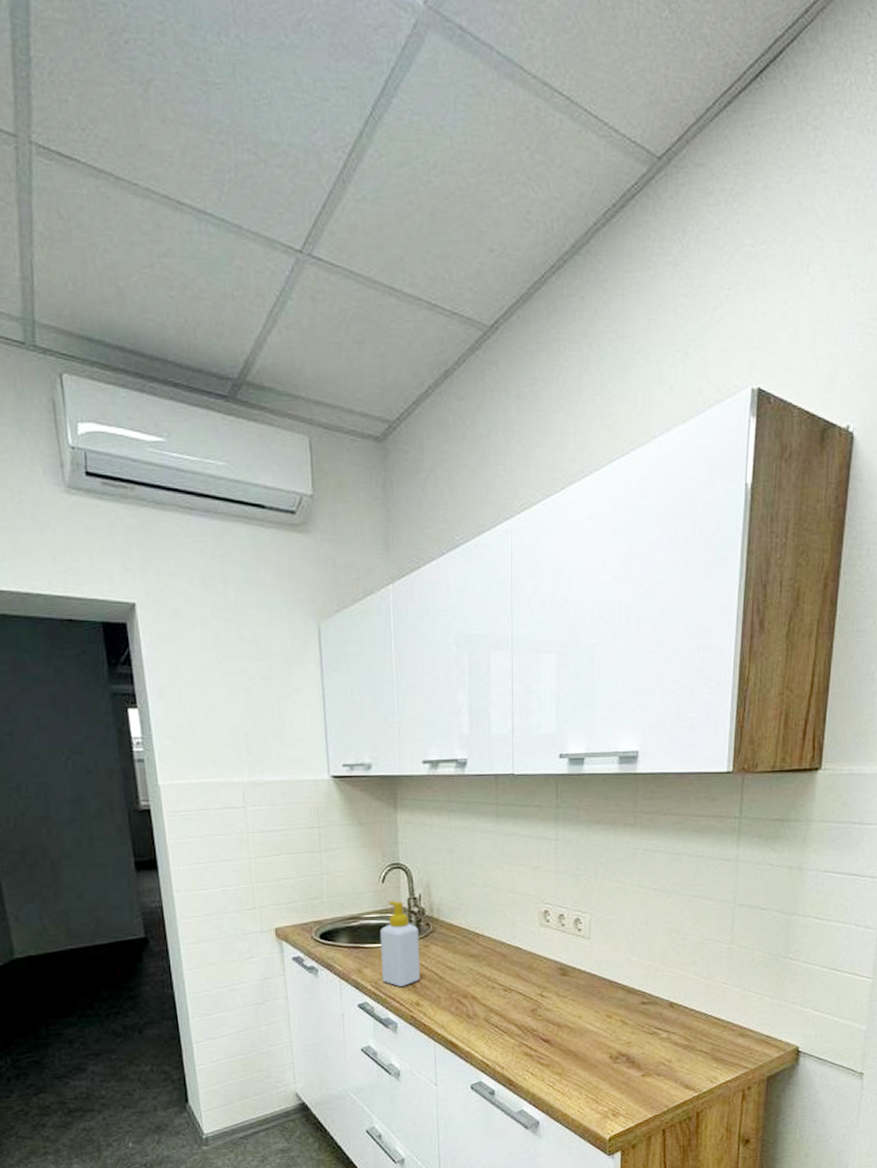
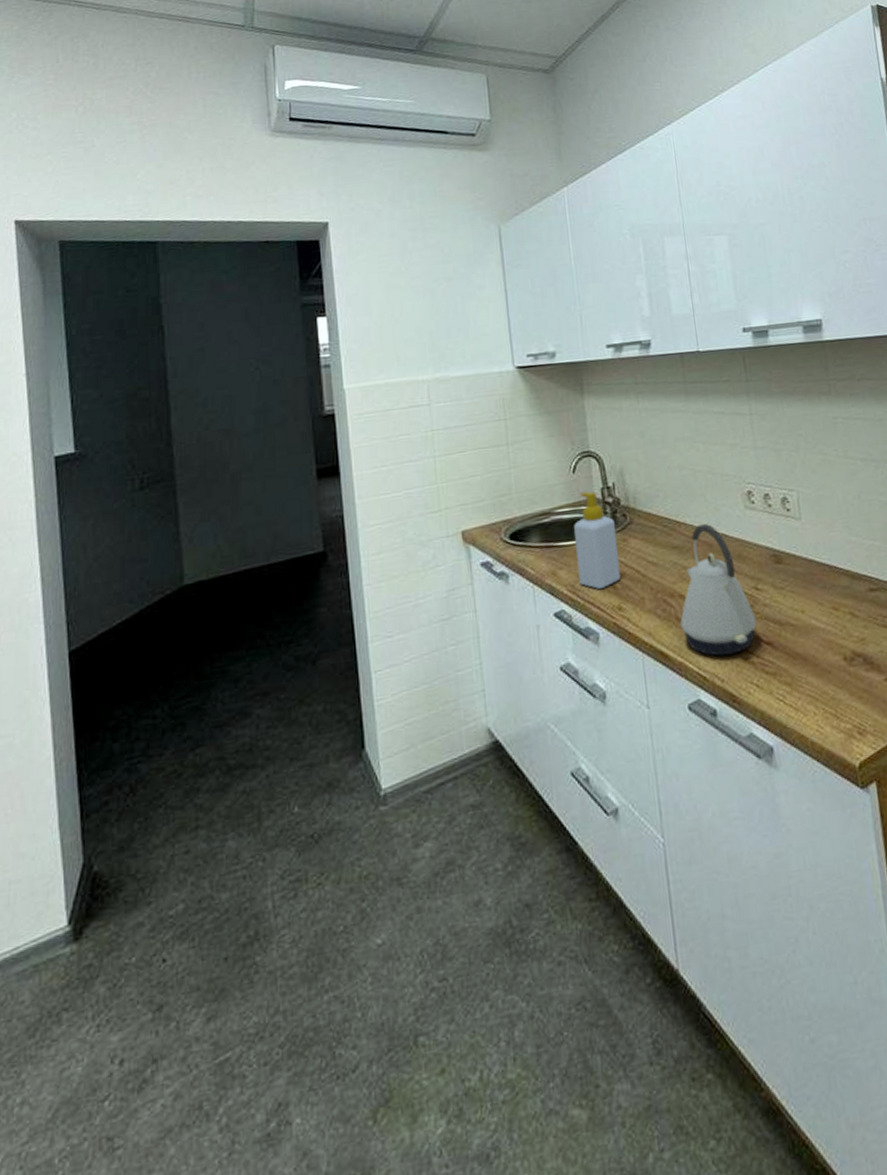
kettle: none [471,937,538,1049] -> present [680,524,757,656]

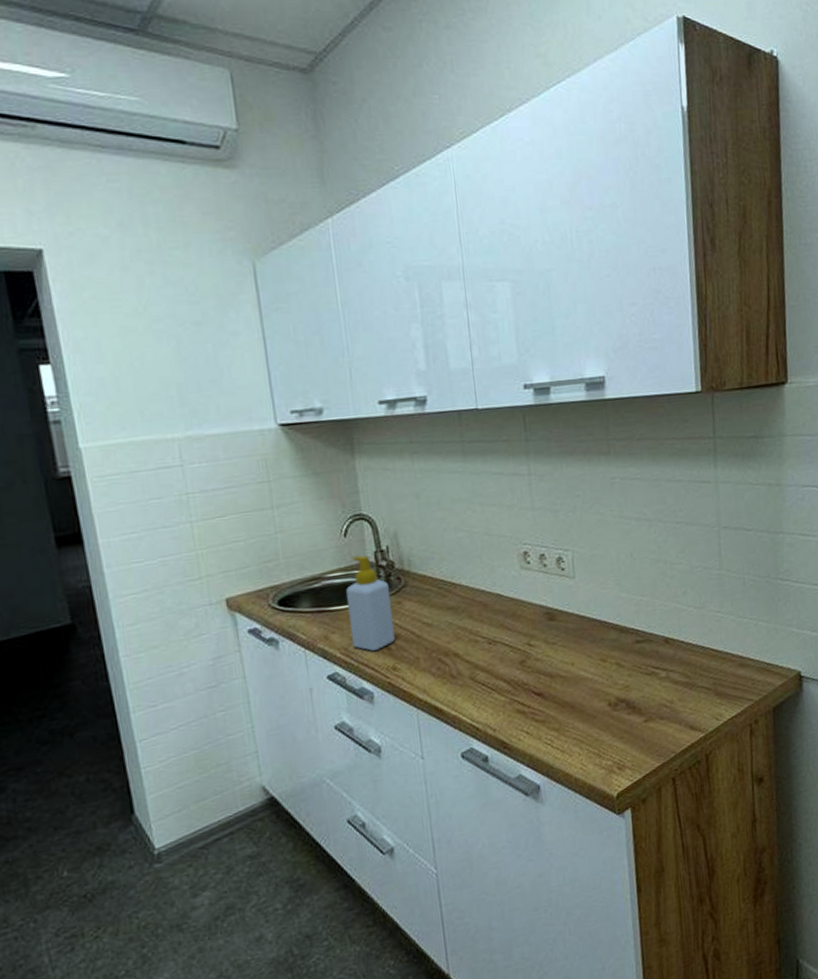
kettle: present [680,524,757,656] -> none [455,584,529,708]

